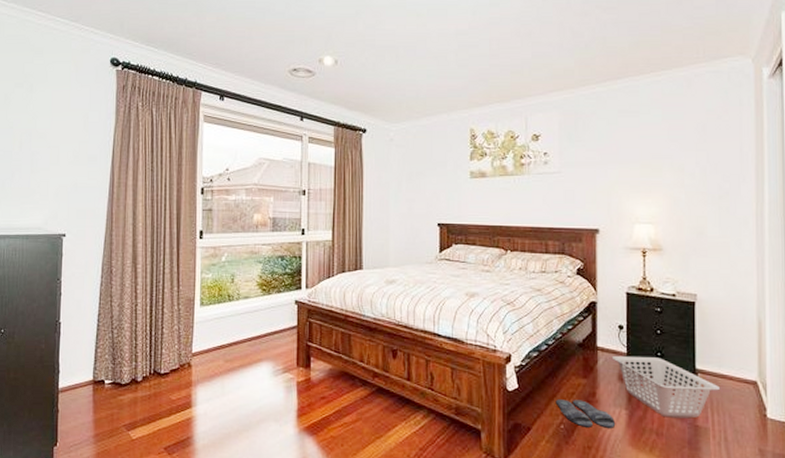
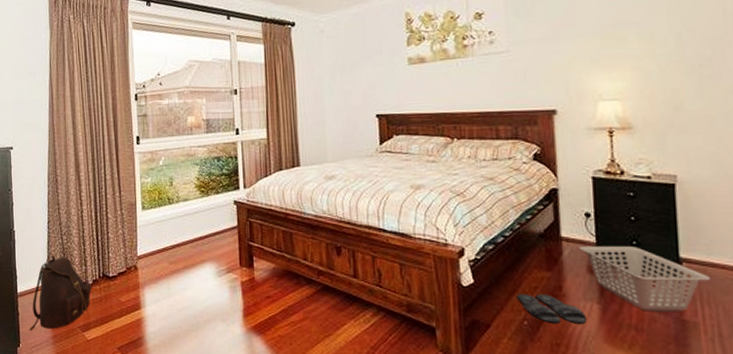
backpack: none [68,349,141,429] -> present [29,255,92,331]

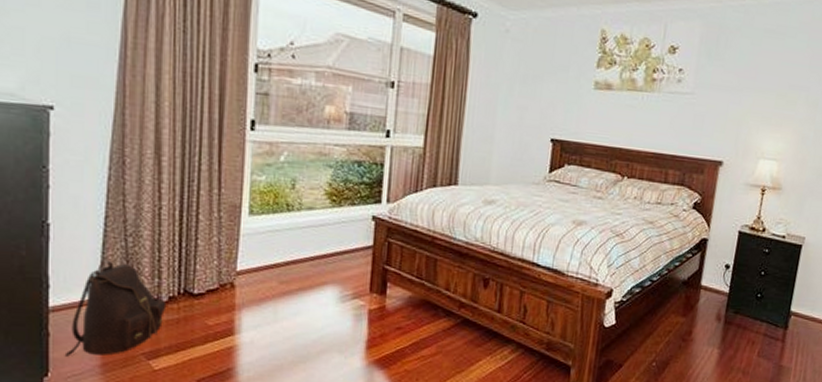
slippers: present [516,294,586,324] -> none [651,337,706,367]
laundry basket: present [578,245,712,313] -> none [713,295,810,359]

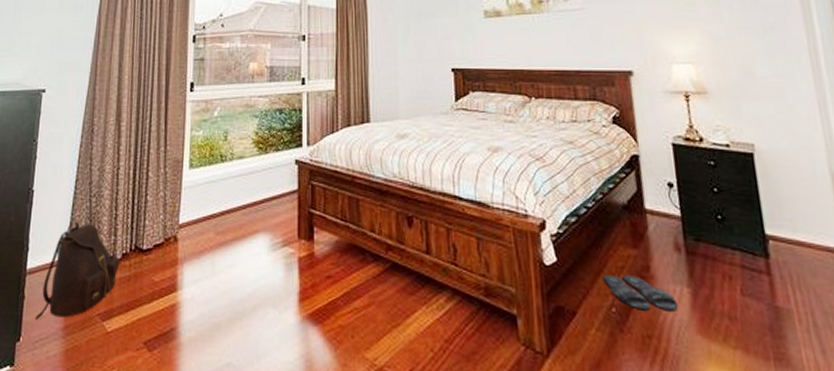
slippers: none [651,337,706,367] -> present [602,275,677,311]

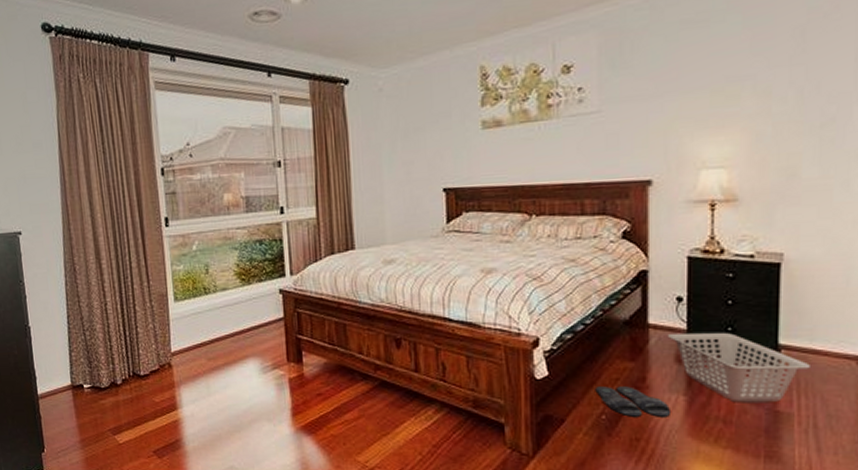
backpack: present [34,221,120,320] -> none [53,352,122,435]
laundry basket: none [663,219,800,298] -> present [667,332,812,403]

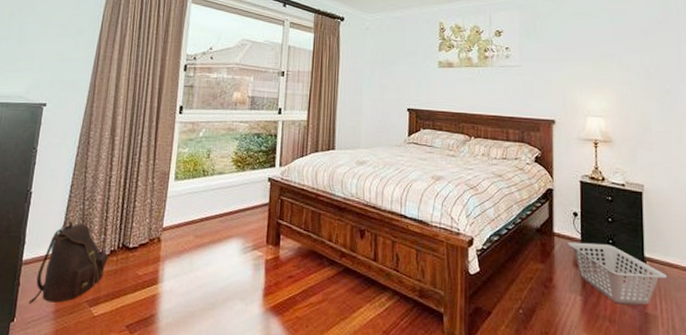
backpack: none [53,352,122,435] -> present [28,220,109,304]
slippers: present [595,386,670,417] -> none [515,284,570,314]

